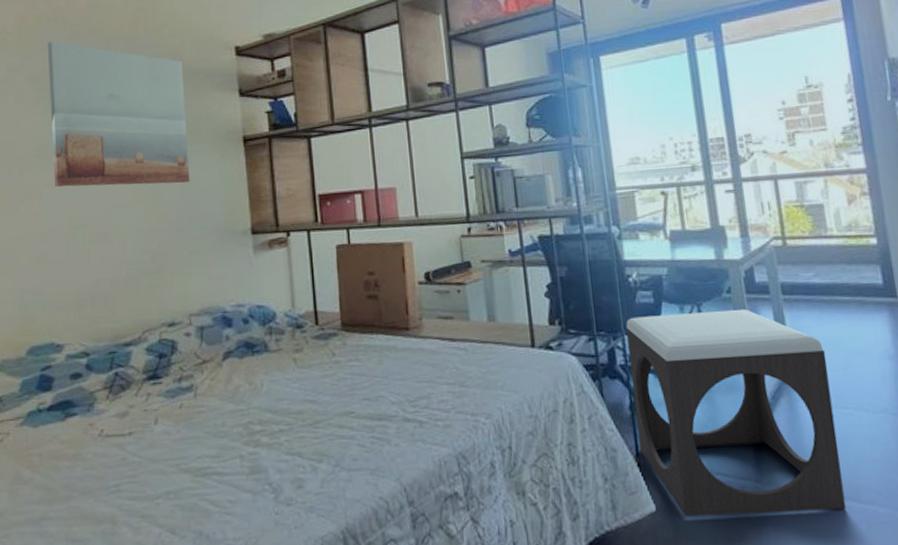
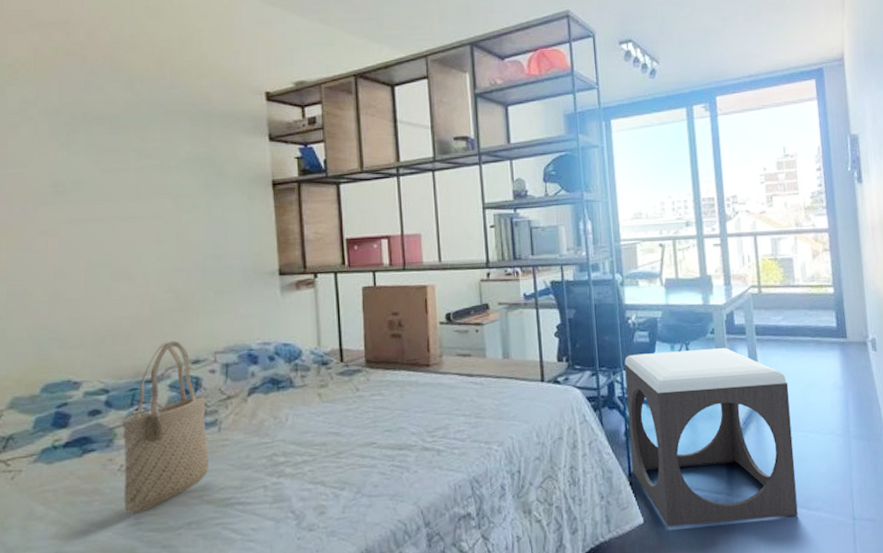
wall art: present [47,41,190,187] -> none [65,75,217,225]
tote bag: none [102,303,186,481] -> present [122,340,209,514]

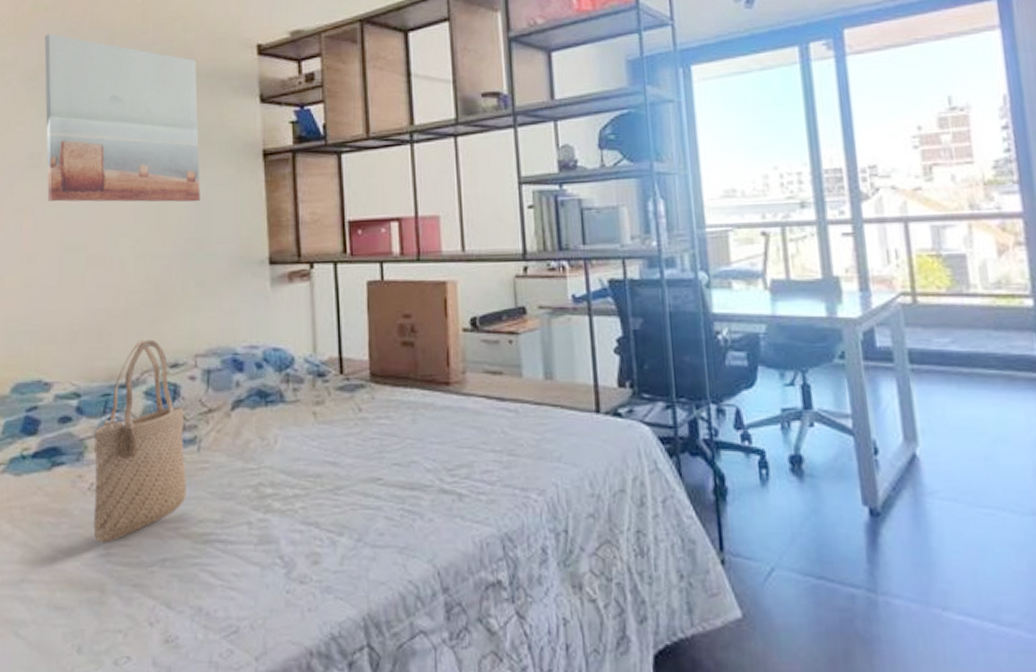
wall art: none [65,75,217,225] -> present [44,33,200,202]
footstool: present [624,348,798,526] -> none [712,380,982,631]

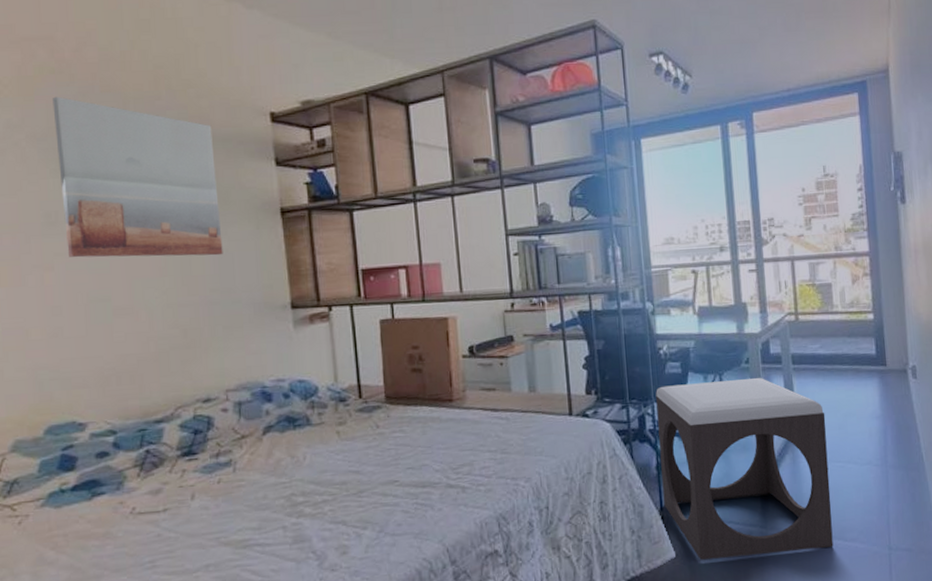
tote bag: present [93,339,186,543] -> none [132,379,225,558]
footstool: none [712,380,982,631] -> present [656,378,834,560]

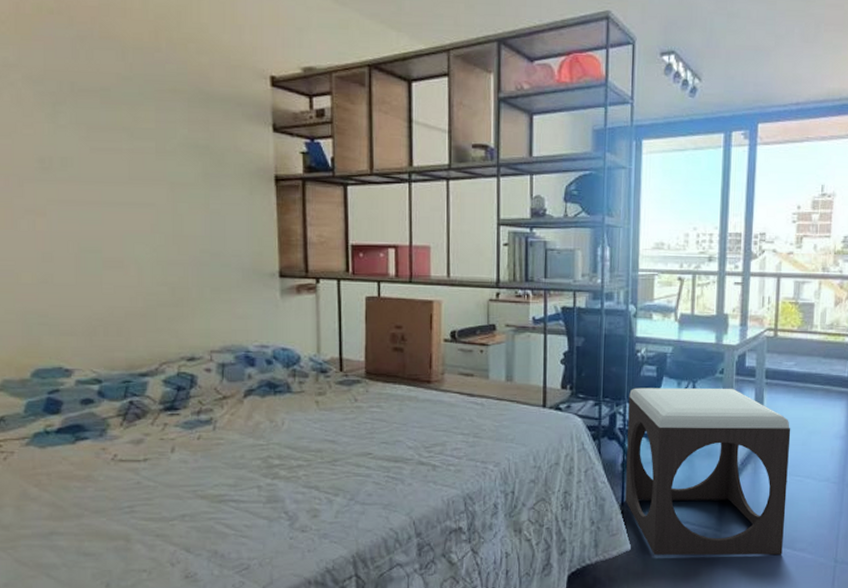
wall art: present [52,96,223,258] -> none [50,38,215,217]

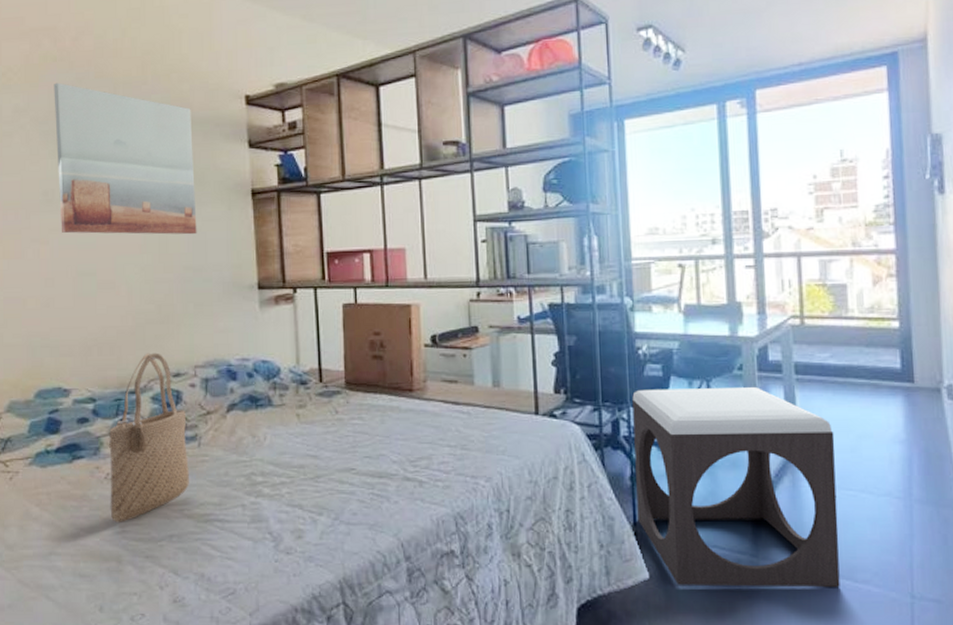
wall art: none [50,38,215,217] -> present [54,82,197,235]
tote bag: none [115,335,203,503] -> present [108,353,189,522]

